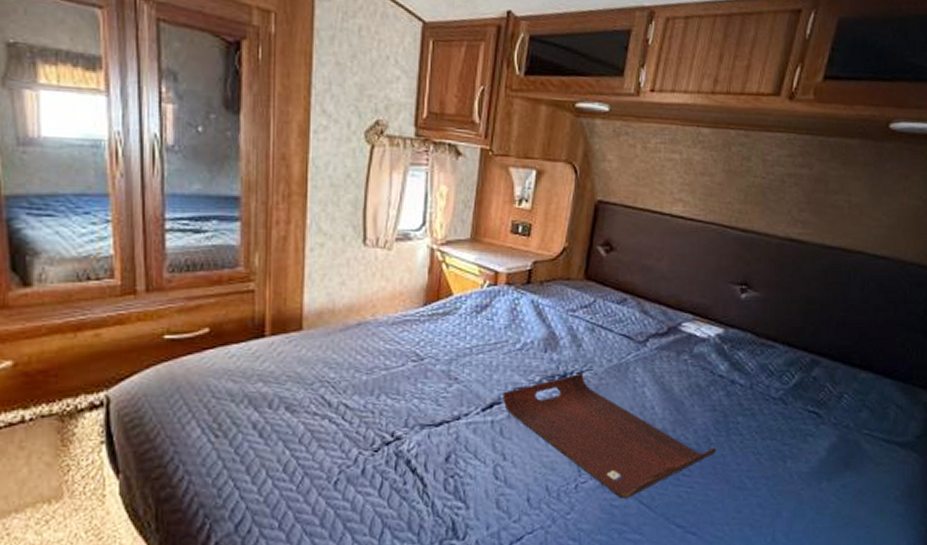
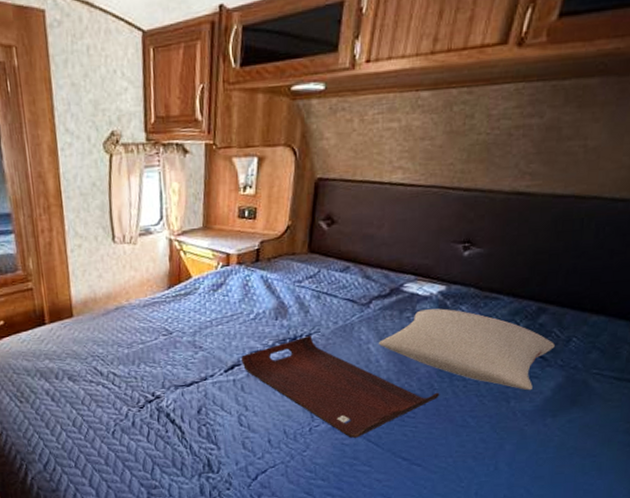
pillow: none [654,353,828,450] -> present [378,308,555,391]

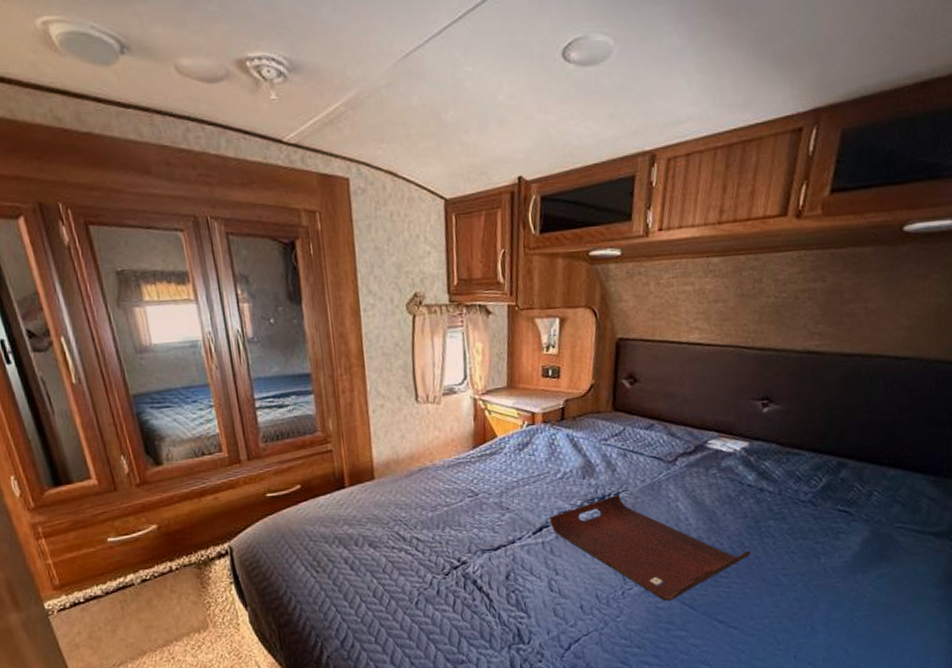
pillow: present [378,308,555,391] -> none [686,464,858,547]

